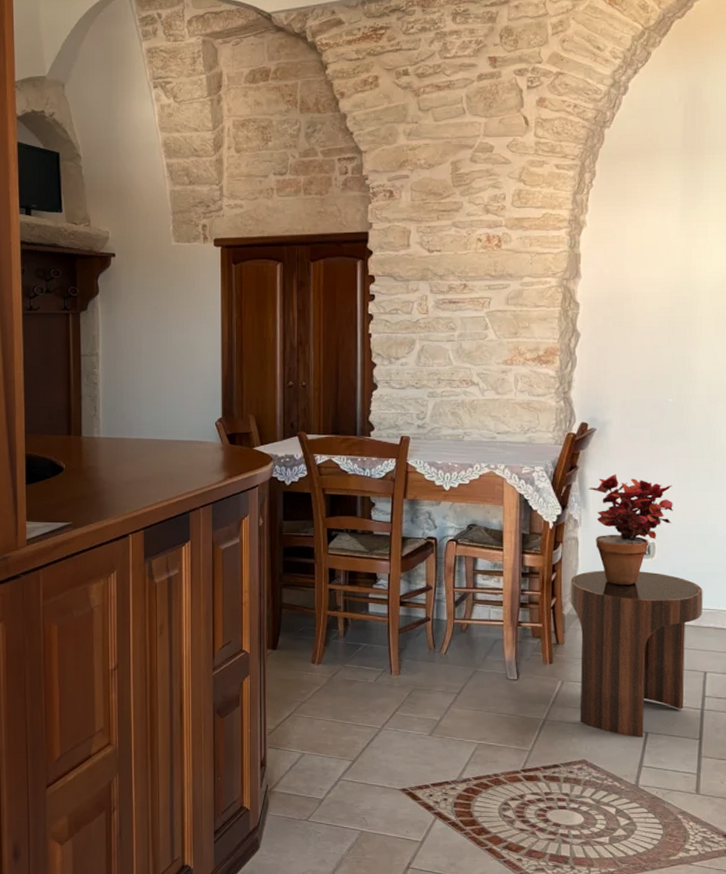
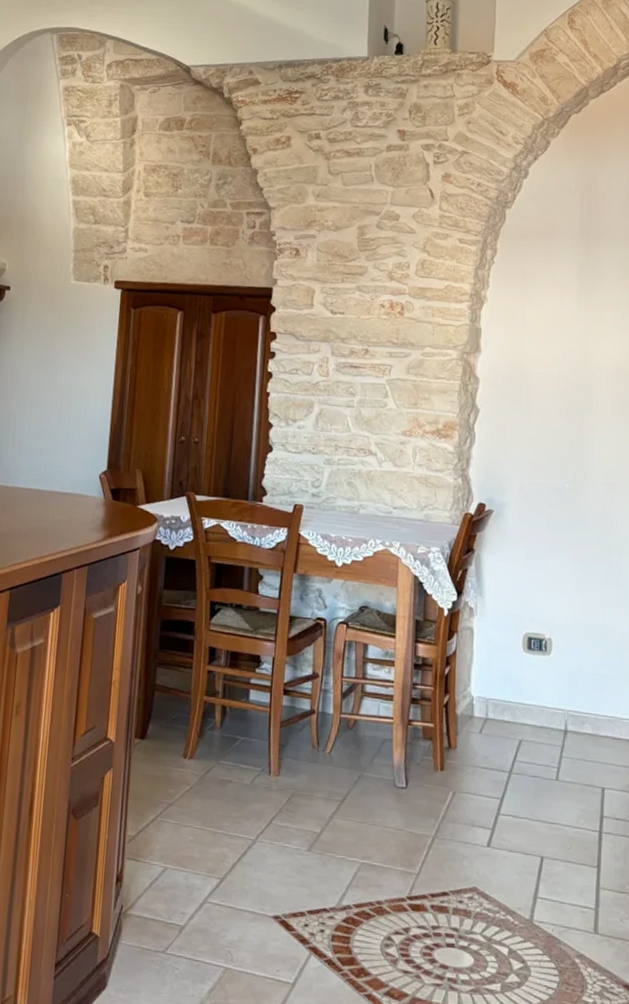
side table: present [570,570,703,738] -> none [463,665,601,863]
potted plant: present [589,473,673,585] -> none [485,560,570,684]

